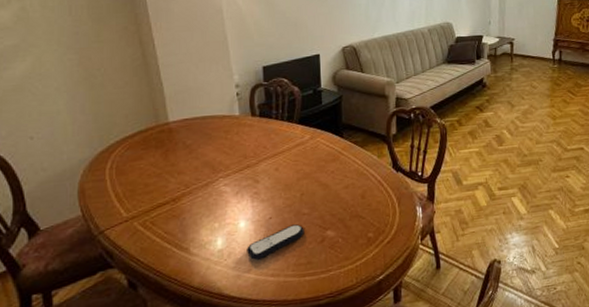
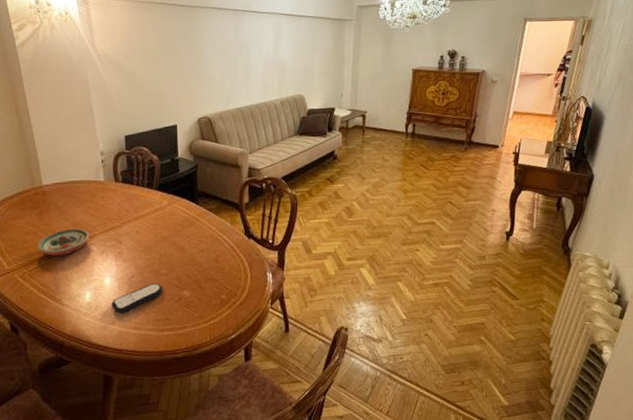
decorative bowl: none [161,167,223,200] -> present [37,228,90,257]

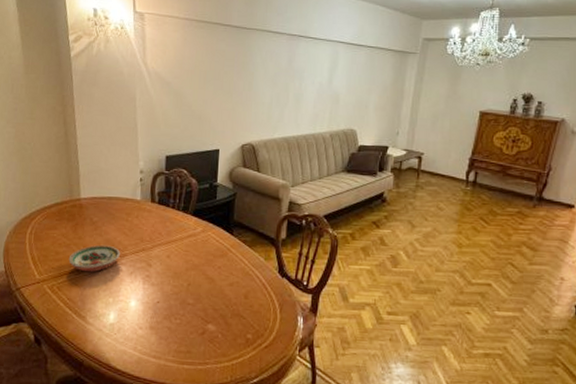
remote control: present [111,283,163,314] -> none [134,312,188,340]

